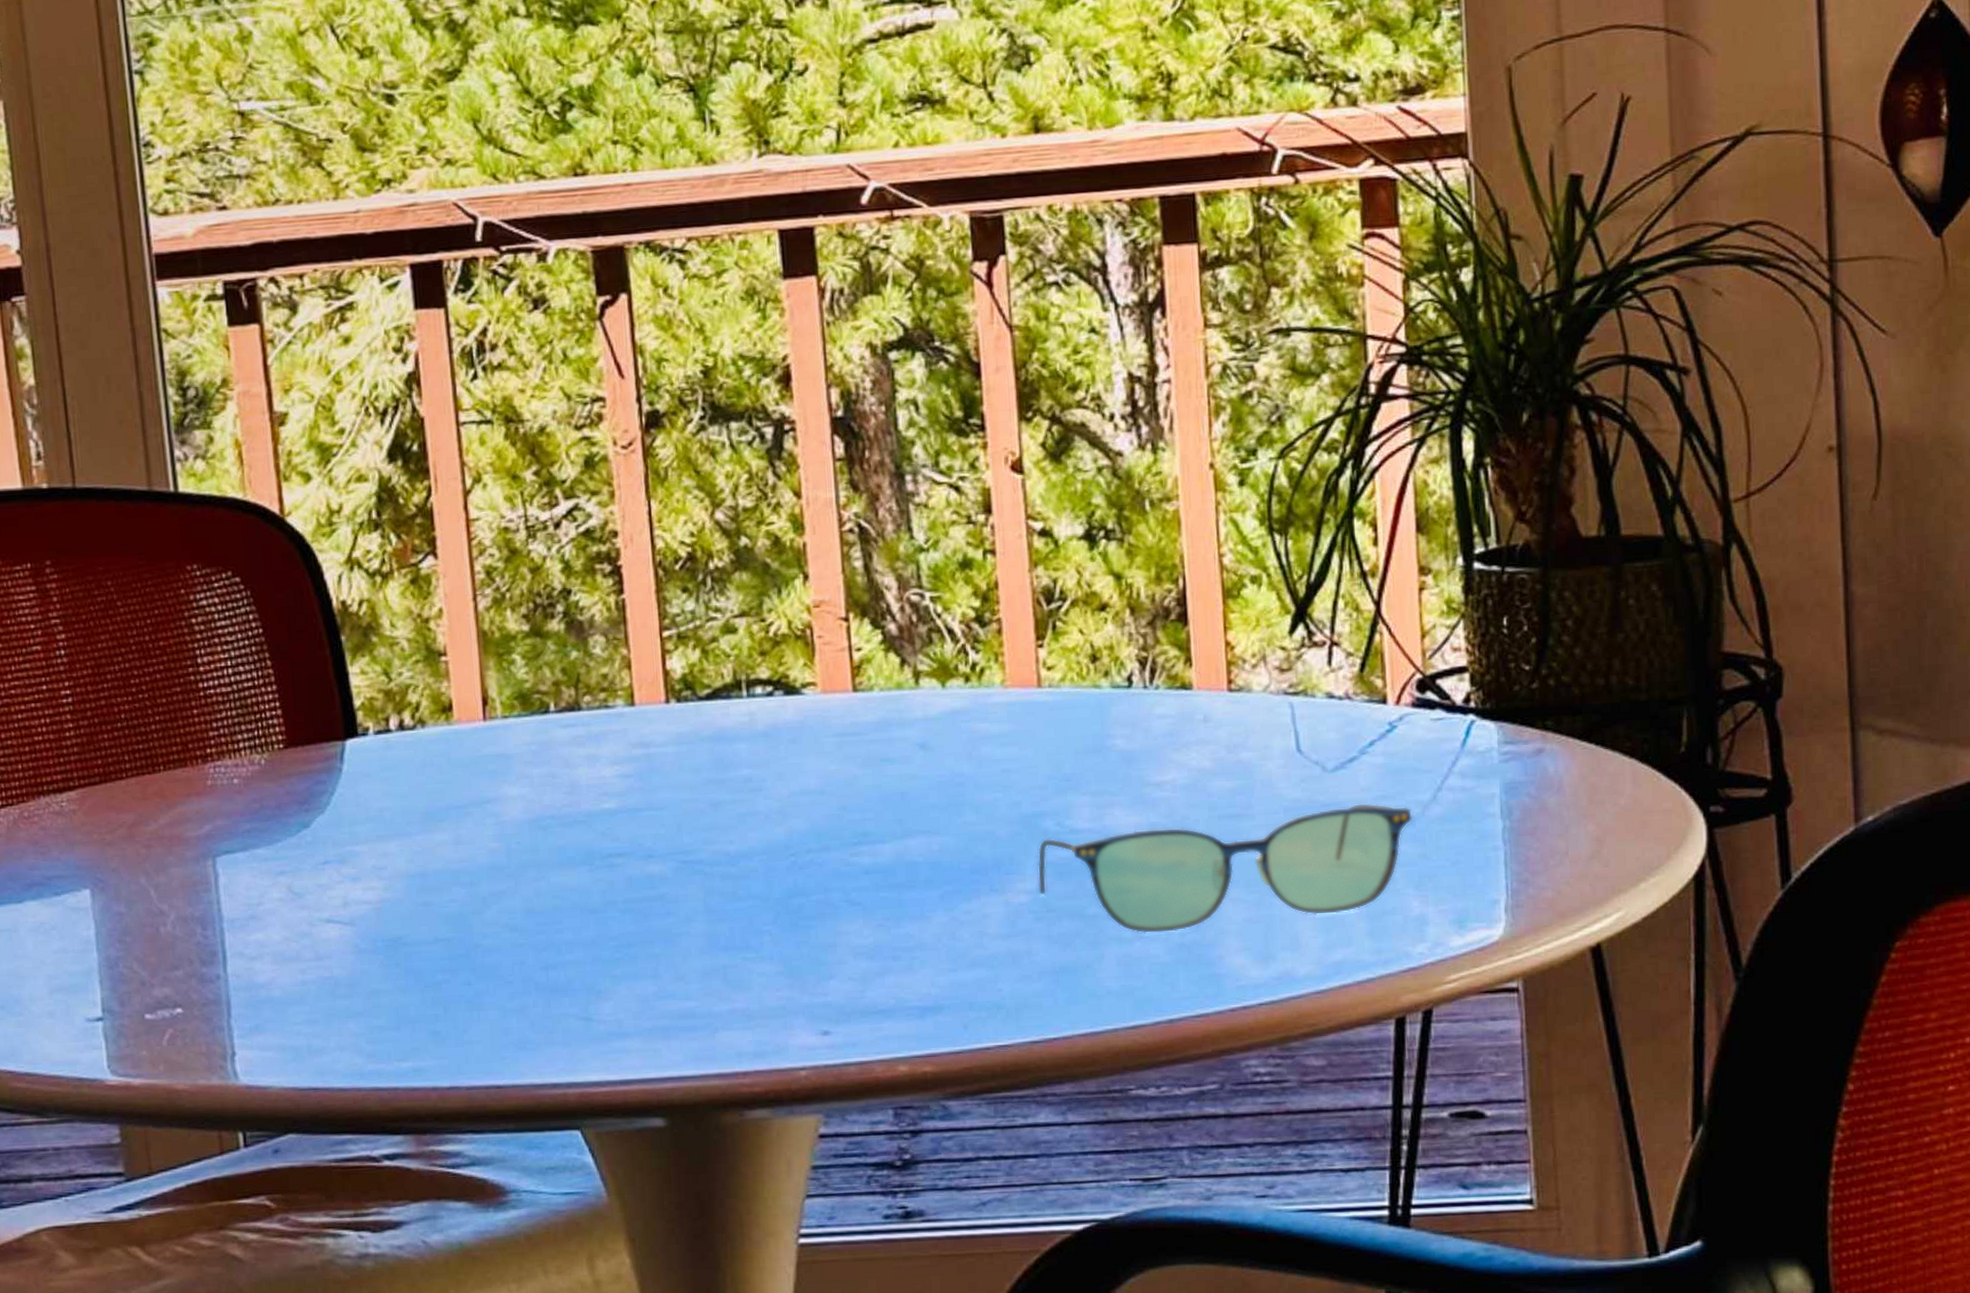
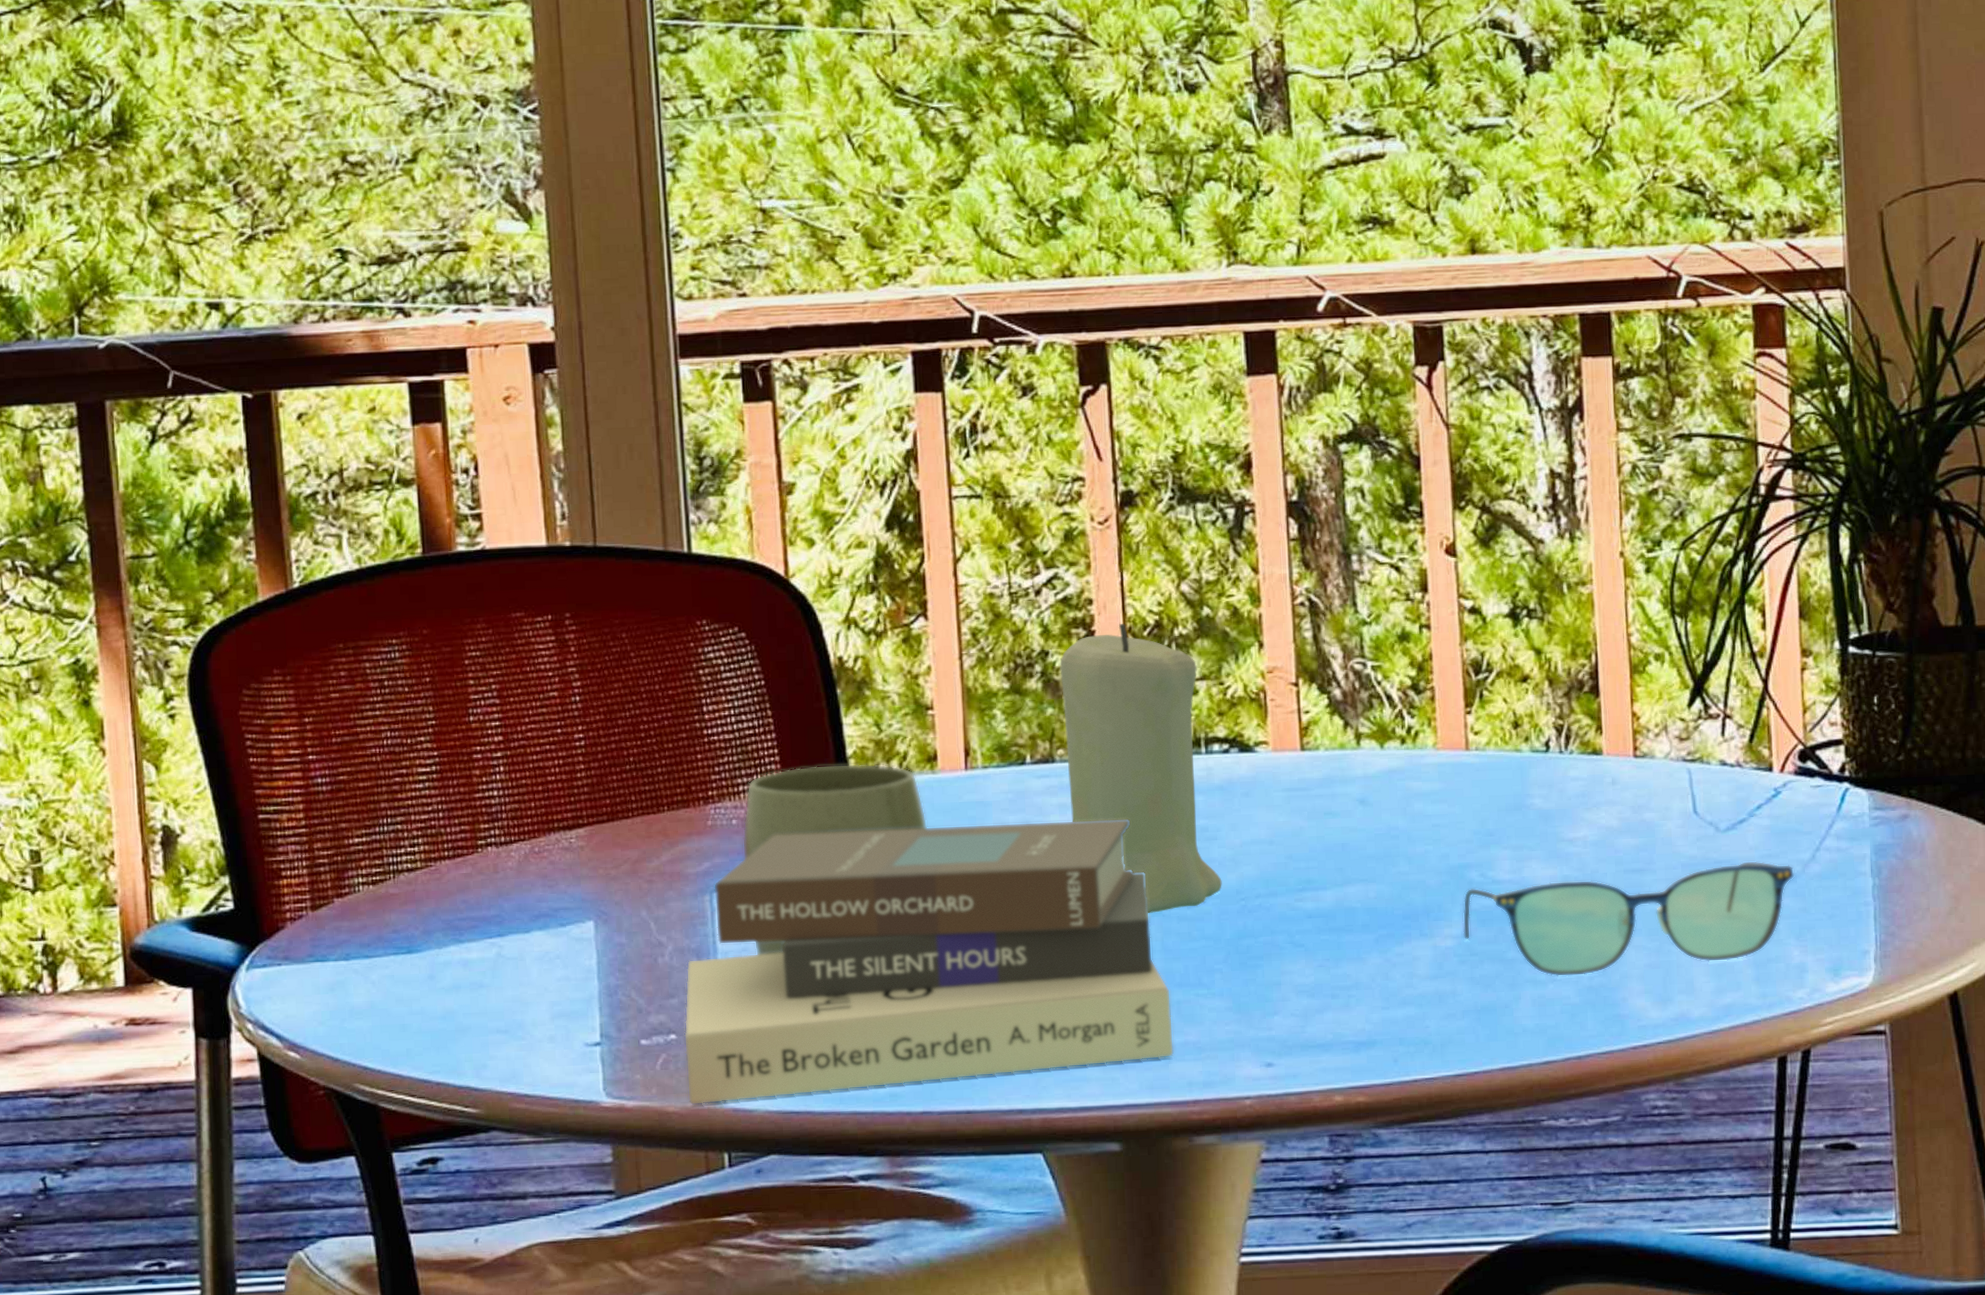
books: none [190,770,721,1083] -> present [683,819,1175,1106]
mug: none [245,715,445,923] -> present [742,763,928,955]
candle: none [583,557,769,874] -> present [1060,624,1222,915]

